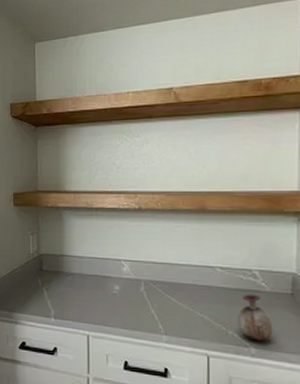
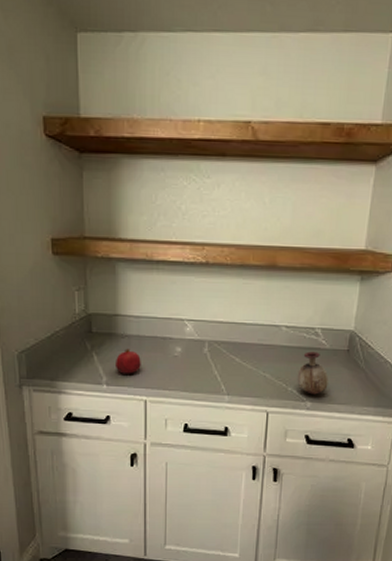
fruit: none [62,285,84,309] -> present [116,348,141,374]

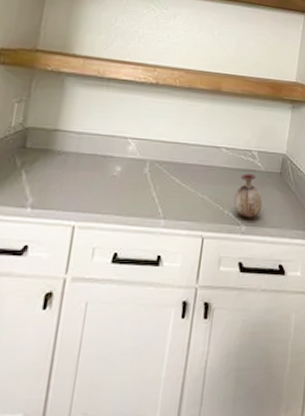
fruit: present [116,348,141,374] -> none [45,167,76,196]

